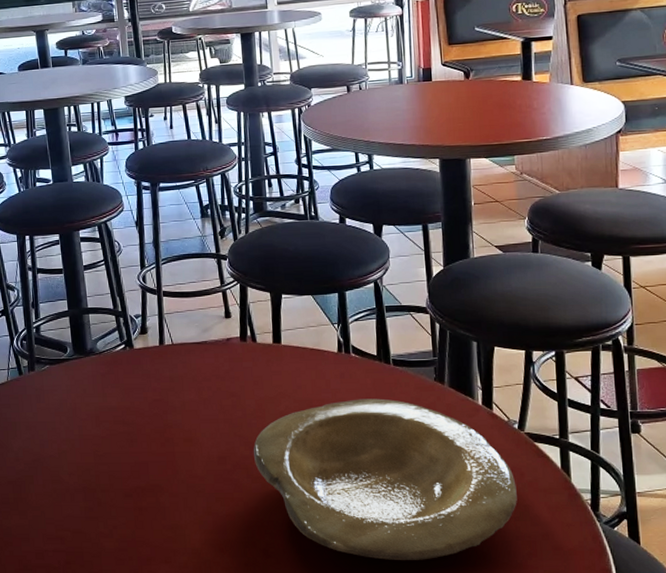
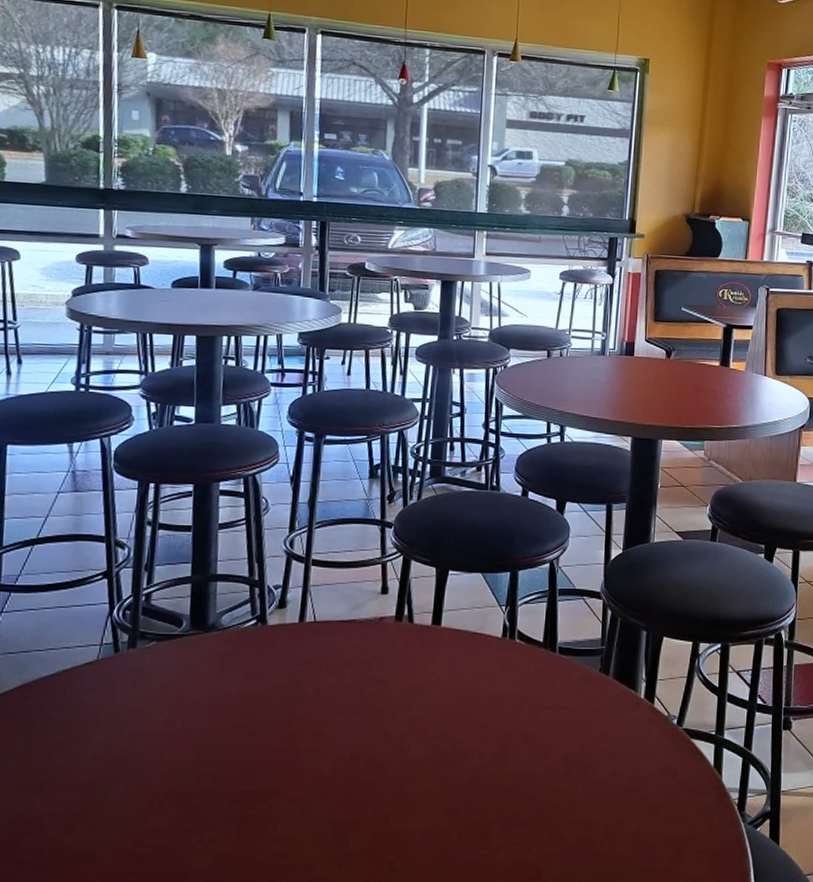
plate: present [253,398,517,560] -> none [393,690,668,870]

